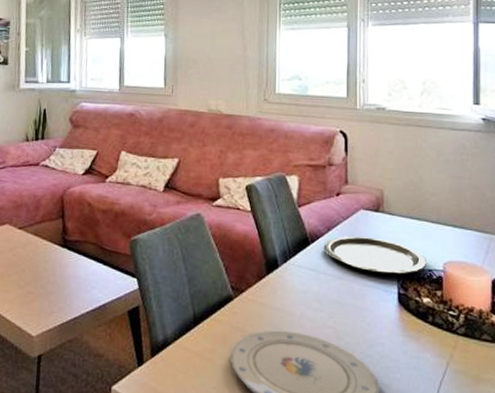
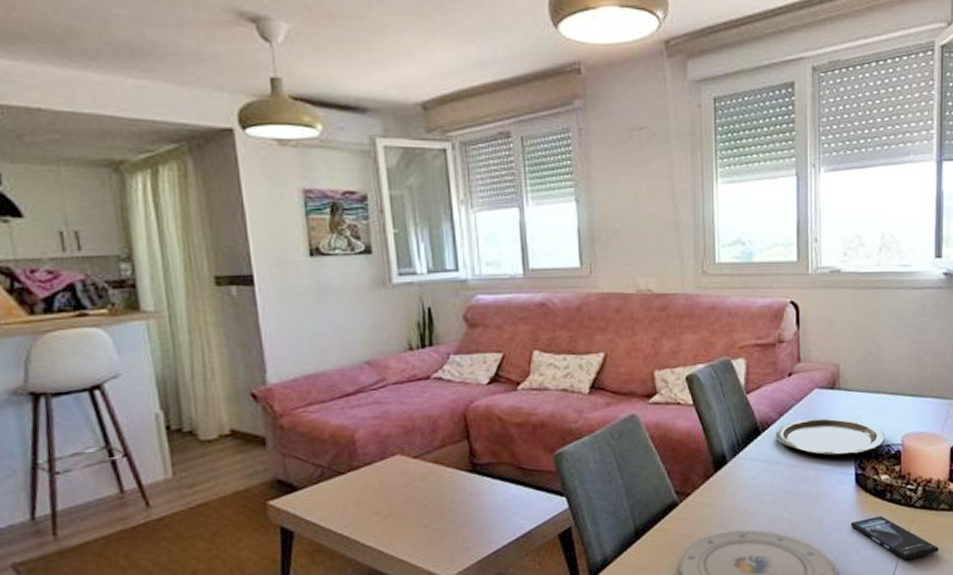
smartphone: none [393,337,482,386] -> present [850,515,939,560]

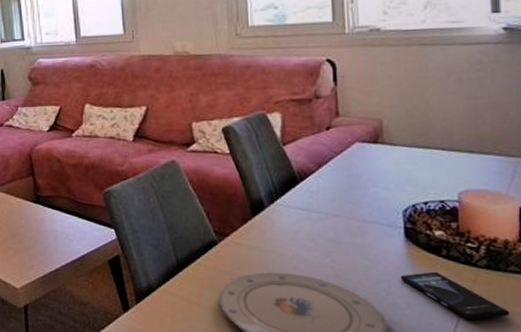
plate: present [775,418,886,456] -> none [314,171,439,209]

